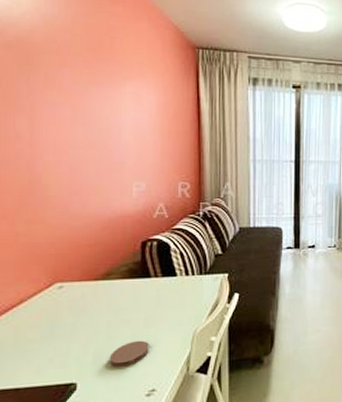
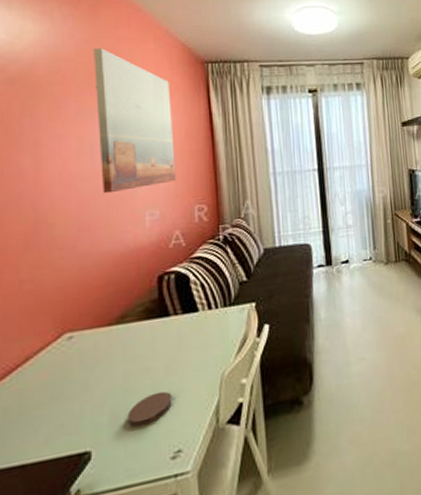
wall art: none [89,22,163,163] -> present [93,48,176,194]

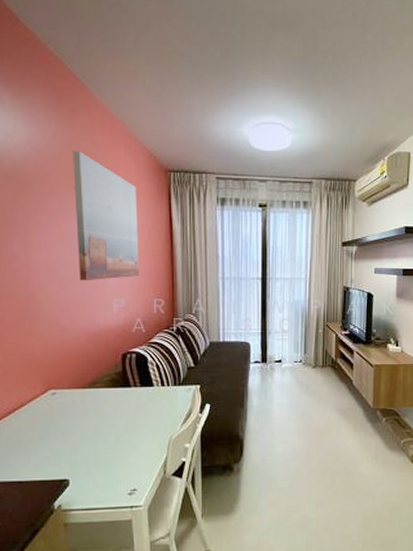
coaster: present [127,391,172,428] -> none [96,444,130,468]

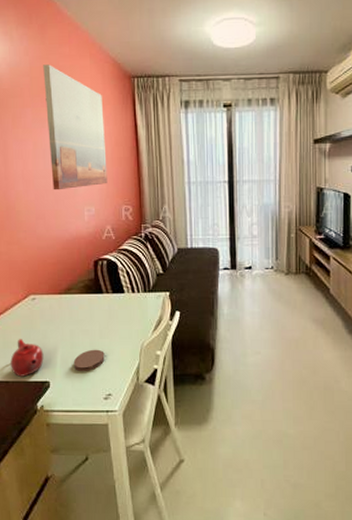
teapot: none [25,436,63,476] -> present [10,339,44,377]
coaster: none [96,444,130,468] -> present [73,349,105,372]

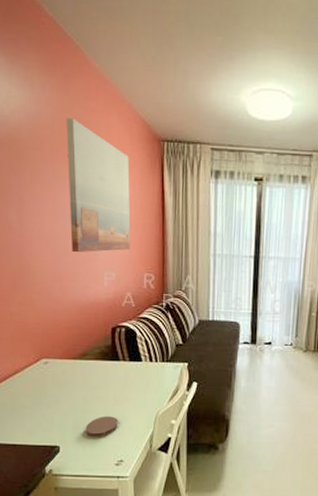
teapot: present [10,339,44,377] -> none [19,402,54,440]

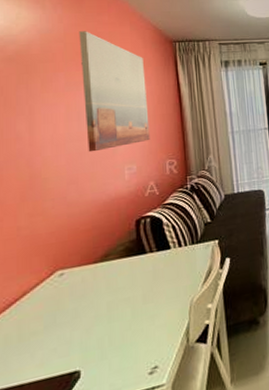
coaster: present [85,416,118,438] -> none [111,317,149,349]

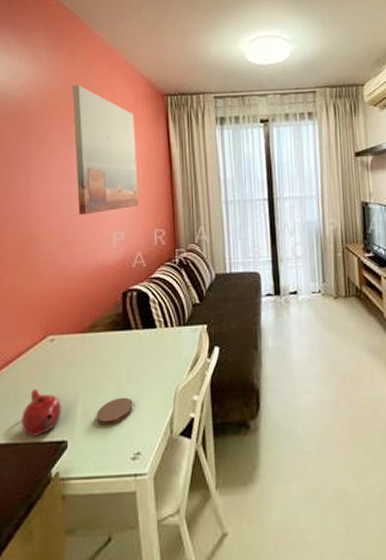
teapot: none [27,326,73,375] -> present [21,389,62,437]
coaster: none [111,317,149,349] -> present [96,397,133,427]

